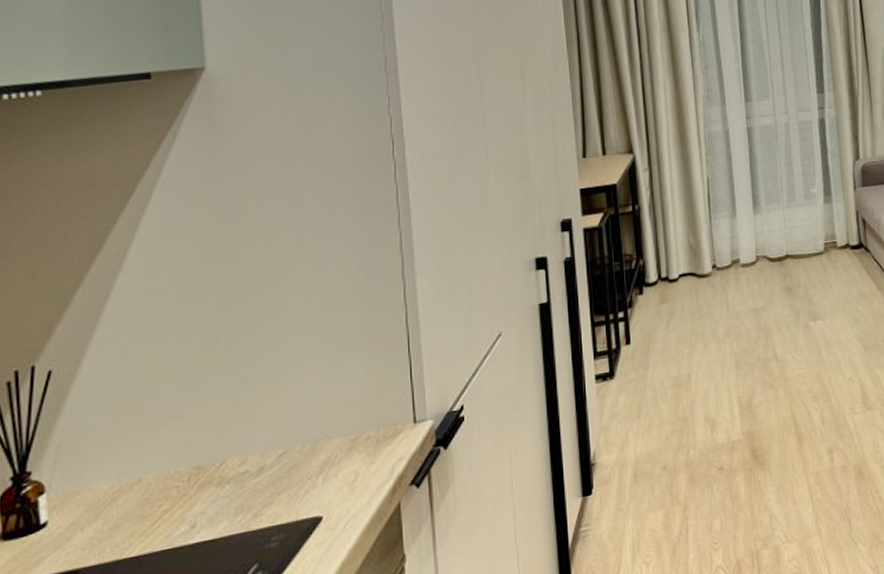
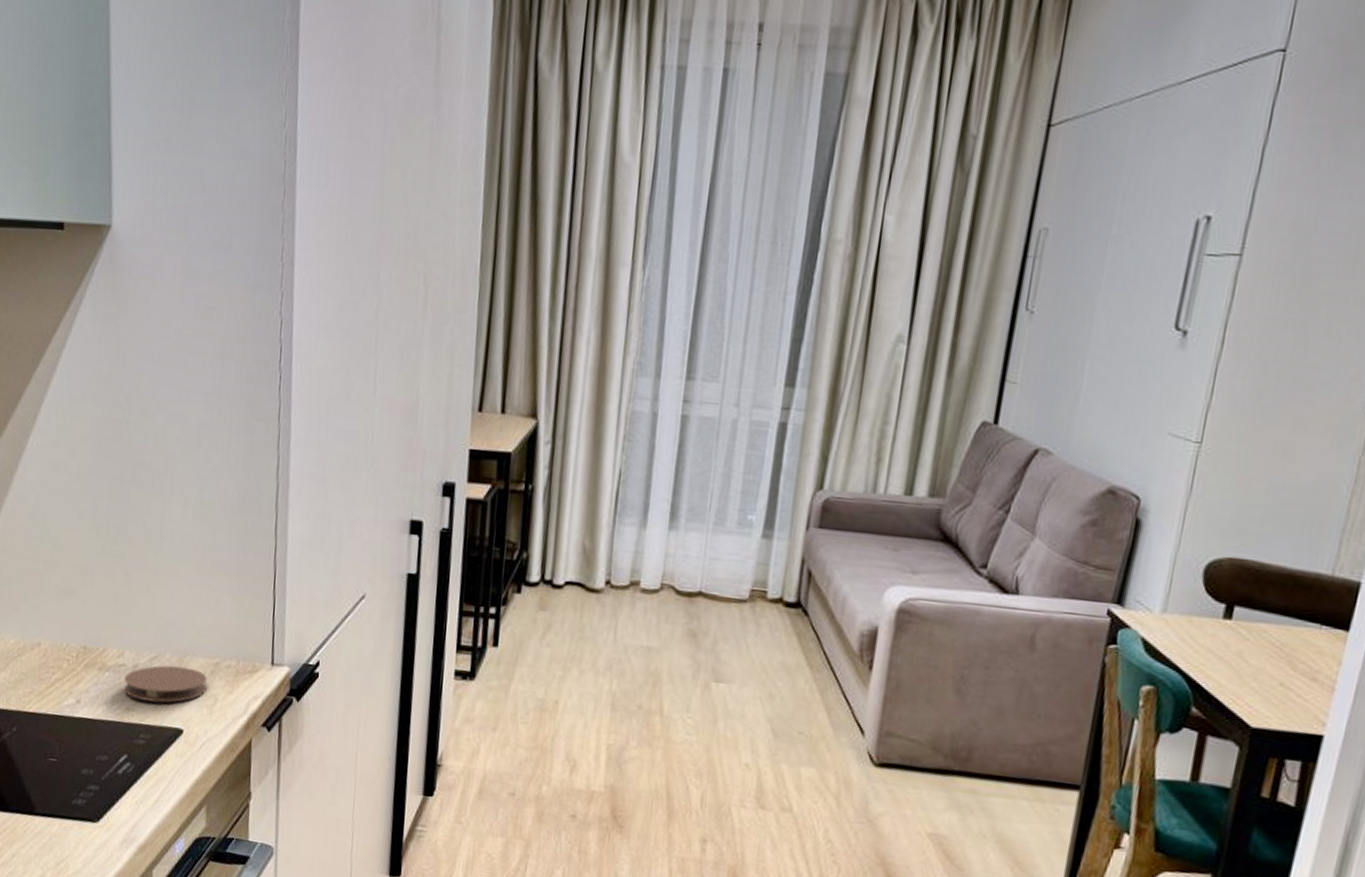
coaster: none [248,451,345,502] -> present [124,665,207,703]

